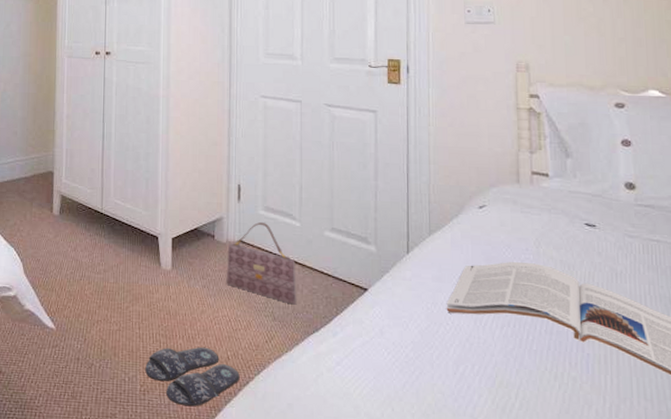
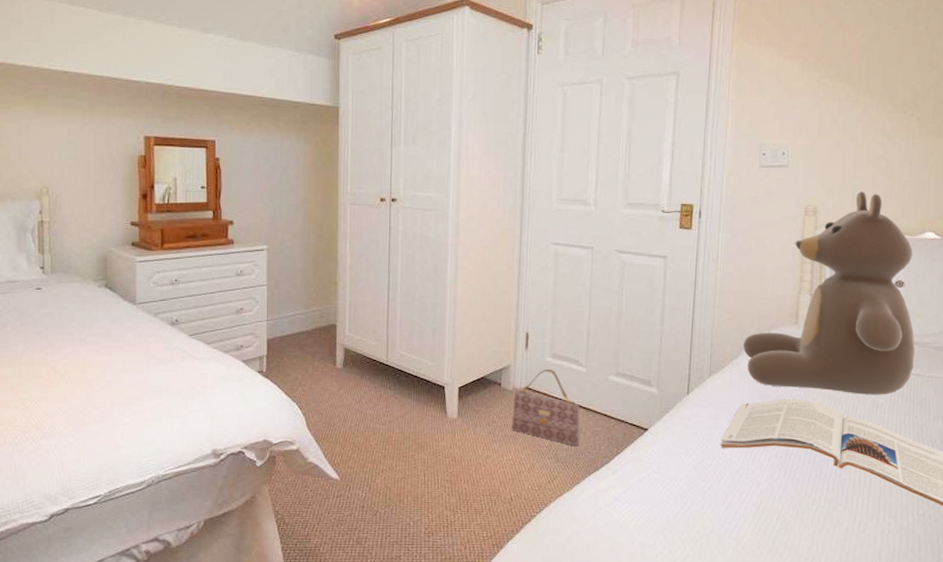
slippers: present [145,346,240,407] -> none [430,489,522,545]
teddy bear: none [462,48,653,262] -> present [742,191,916,395]

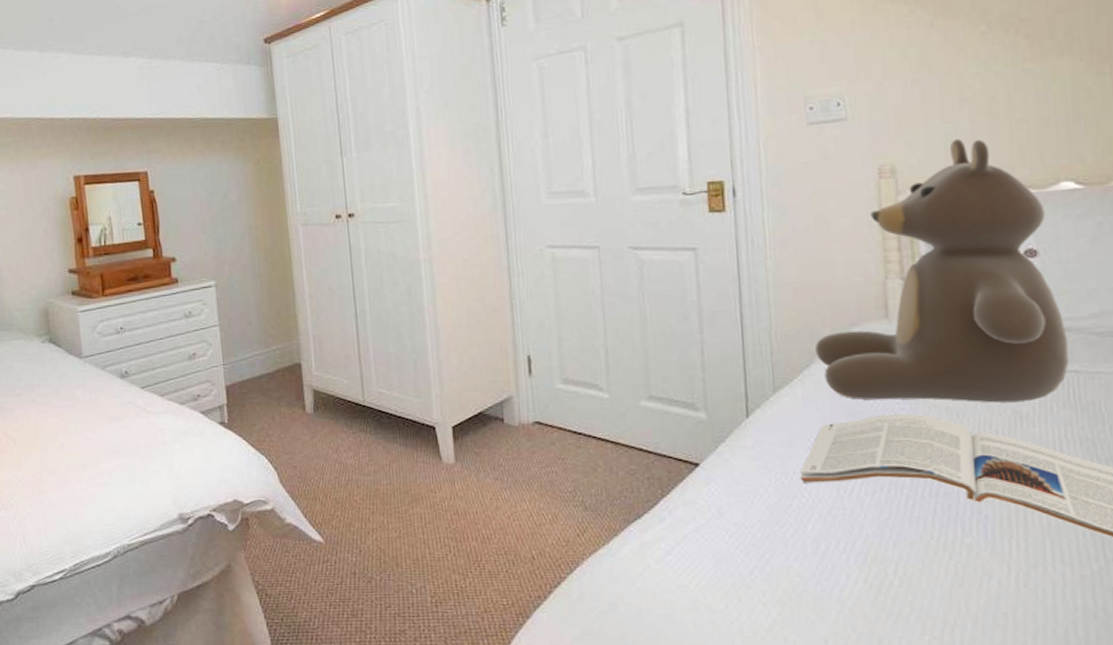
handbag: present [511,369,580,447] -> none [521,398,612,490]

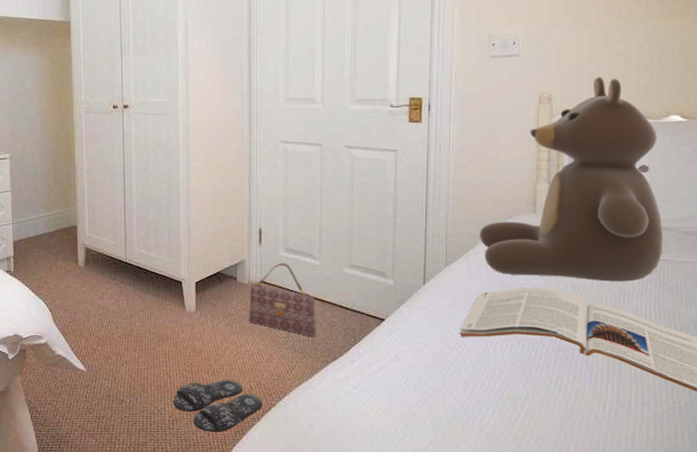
slippers: none [435,547,549,616] -> present [173,379,263,432]
handbag: none [521,398,612,490] -> present [248,263,317,337]

